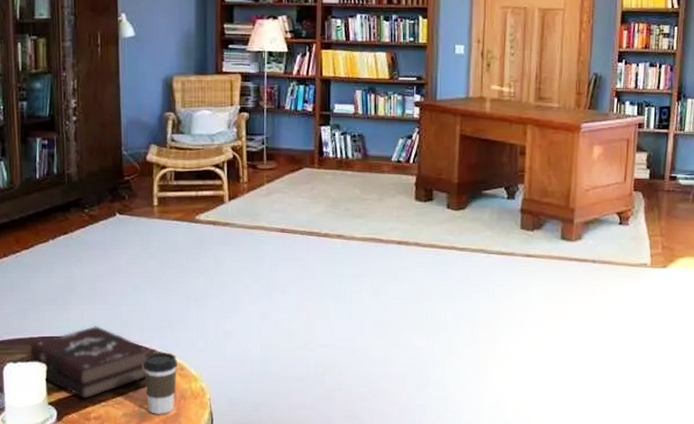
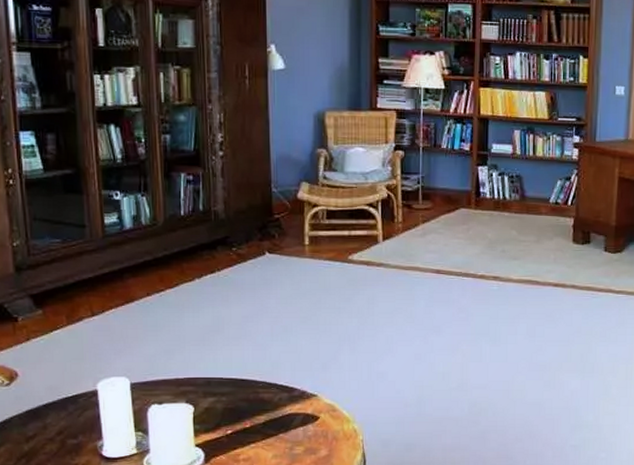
hardback book: present [27,326,149,399] -> none [172,367,301,441]
coffee cup: present [144,352,177,414] -> none [295,393,329,456]

